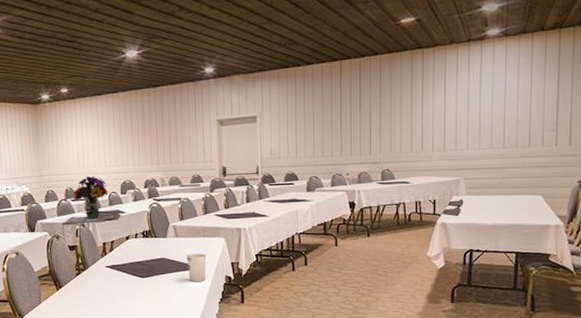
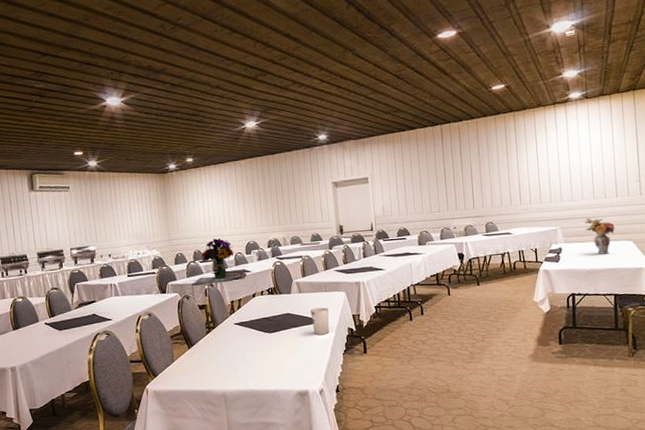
flower arrangement: none [490,168,524,209] -> present [584,217,615,255]

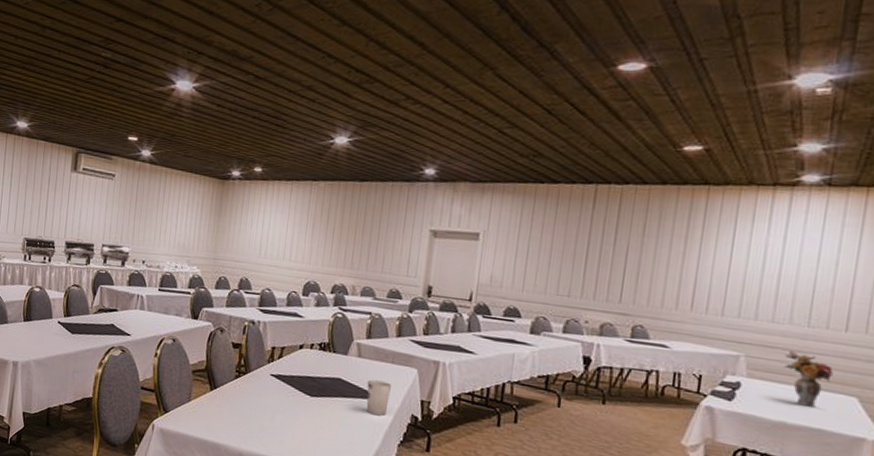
flower arrangement: present [192,238,247,286] -> none [230,267,298,325]

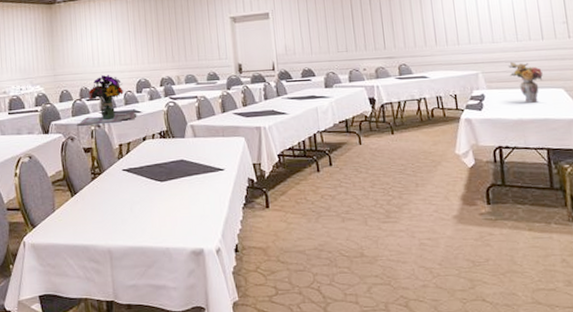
flower arrangement: none [230,267,298,325] -> present [77,74,137,126]
cup: present [366,379,391,417] -> none [206,154,227,186]

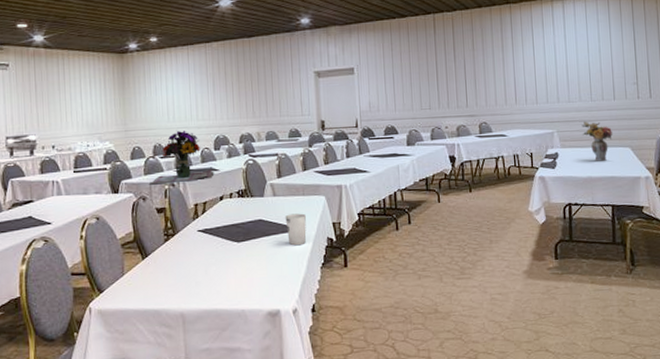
cup: none [206,154,227,186] -> present [285,213,307,246]

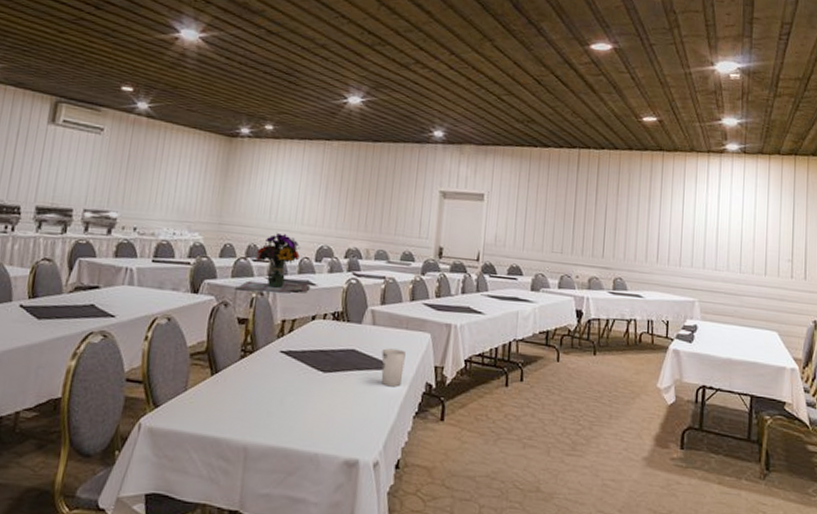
flower arrangement: present [581,121,613,162] -> none [726,294,759,343]

